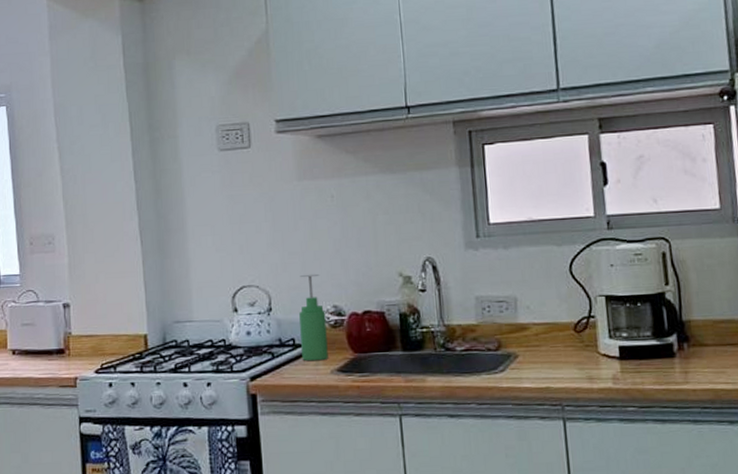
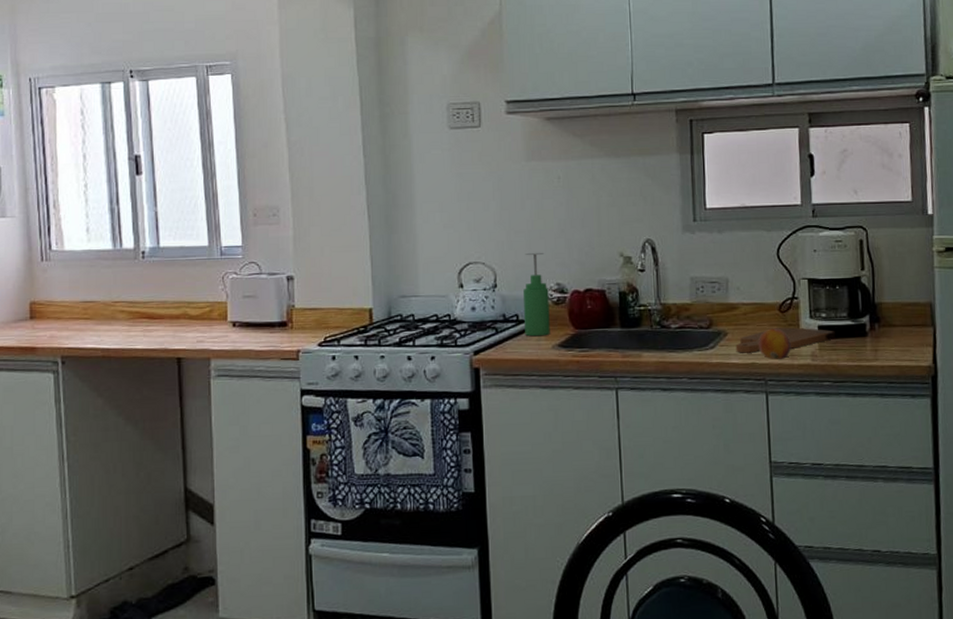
cutting board: none [527,348,639,377] -> present [735,327,836,353]
fruit: none [552,349,590,384] -> present [758,328,791,361]

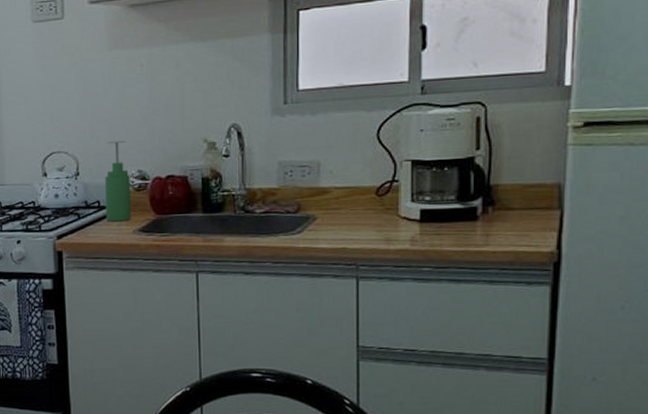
cutting board: present [735,327,836,353] -> none [325,211,440,238]
fruit: present [758,328,791,361] -> none [350,212,388,245]

